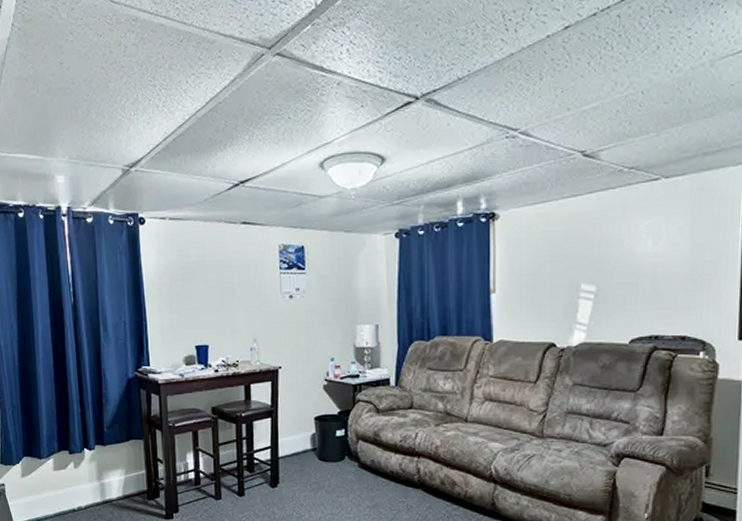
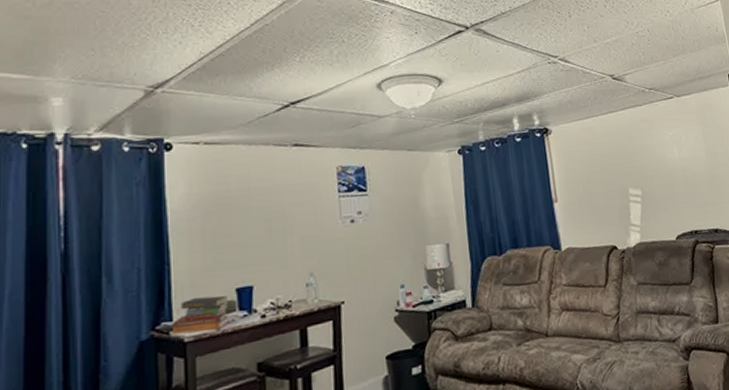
books: none [149,350,191,378] -> present [171,295,230,335]

